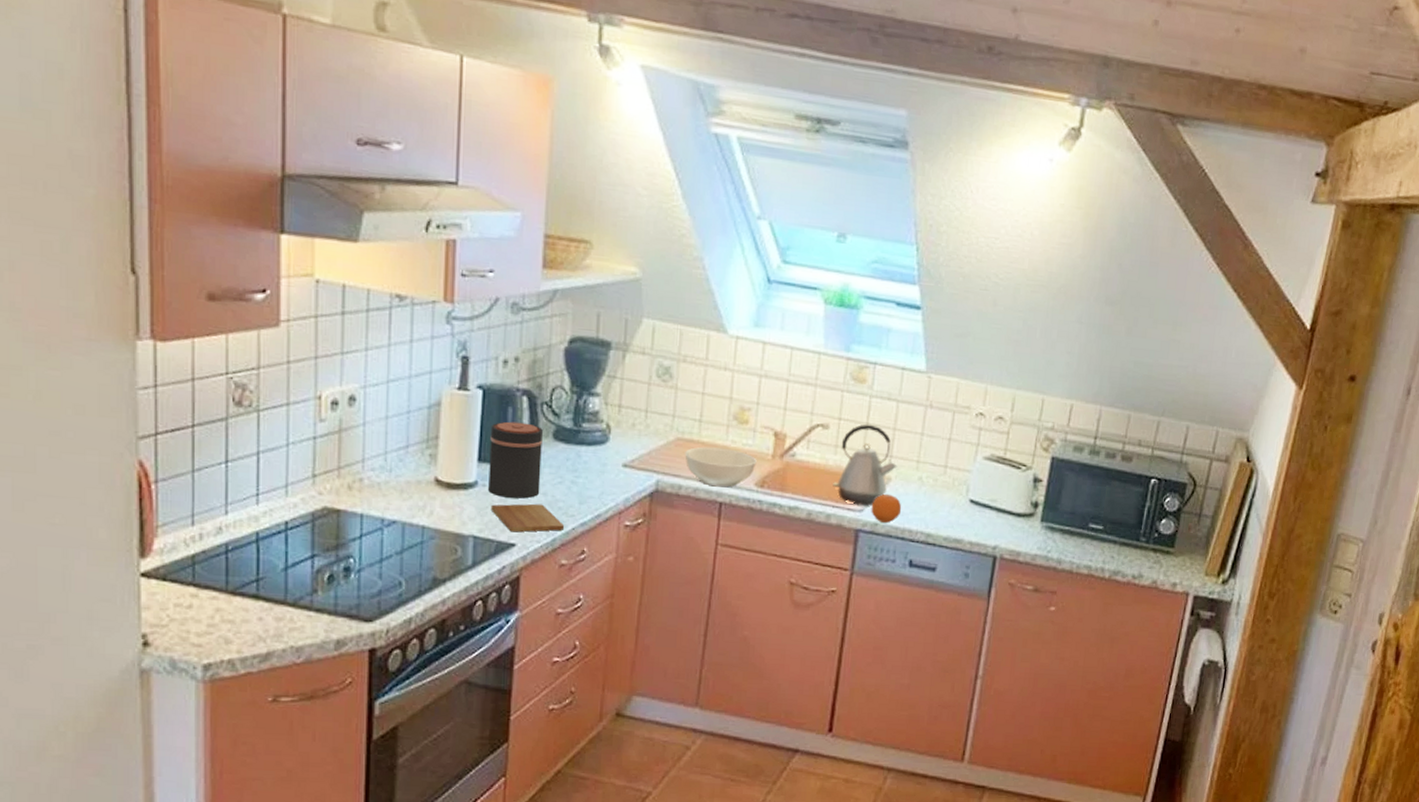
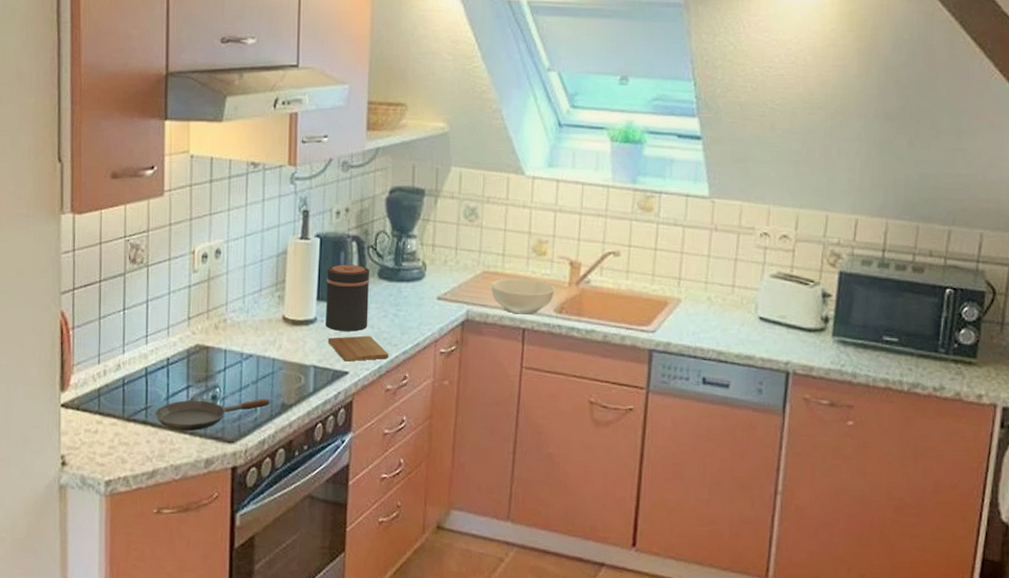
frying pan: none [269,571,418,608] -> present [155,398,270,431]
kettle: present [833,424,898,505] -> none [626,249,687,326]
fruit: present [871,493,902,524] -> none [663,314,693,343]

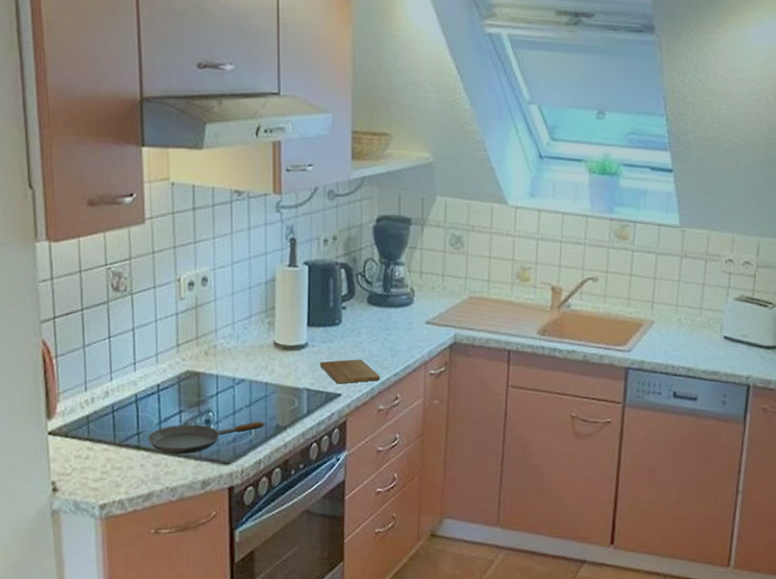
cylinder: present [326,264,369,332] -> none [316,291,359,355]
bowl: present [491,278,555,315] -> none [477,303,538,337]

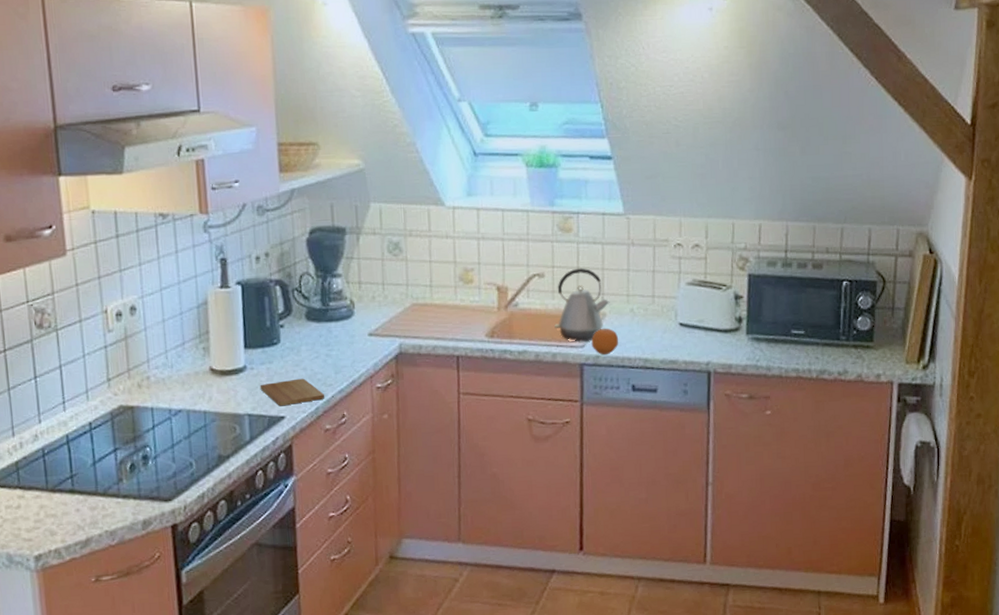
frying pan: present [147,421,264,455] -> none [82,452,205,495]
kettle: none [604,275,659,346] -> present [554,267,610,341]
fruit: none [638,335,665,361] -> present [591,328,619,355]

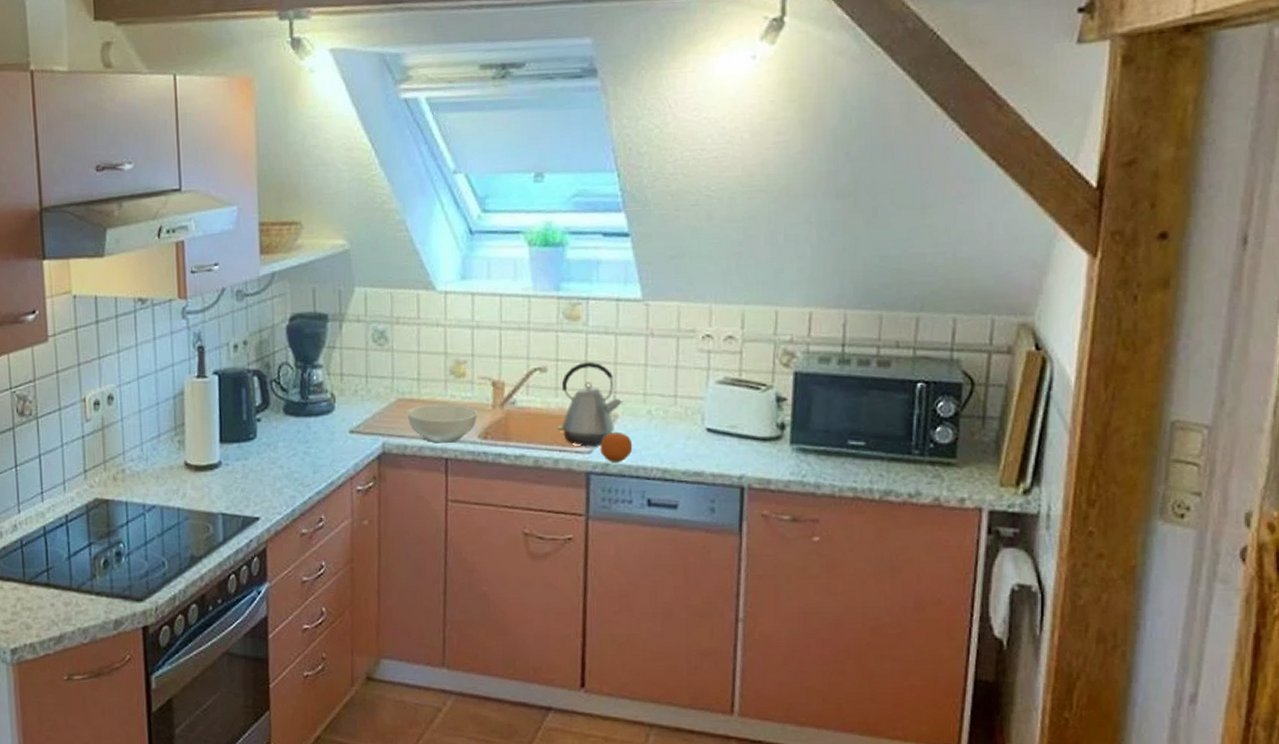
cutting board: present [260,378,325,406] -> none [234,477,302,506]
bowl: none [421,307,485,343] -> present [407,404,478,443]

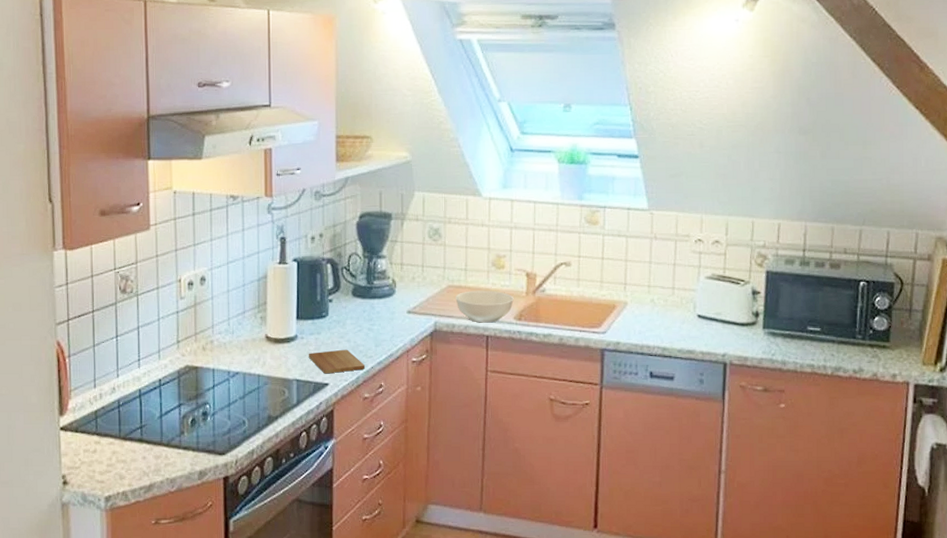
cutting board: none [234,477,302,506] -> present [308,349,366,374]
kettle: present [557,361,623,446] -> none [578,258,632,327]
fruit: present [600,431,633,463] -> none [613,316,639,342]

